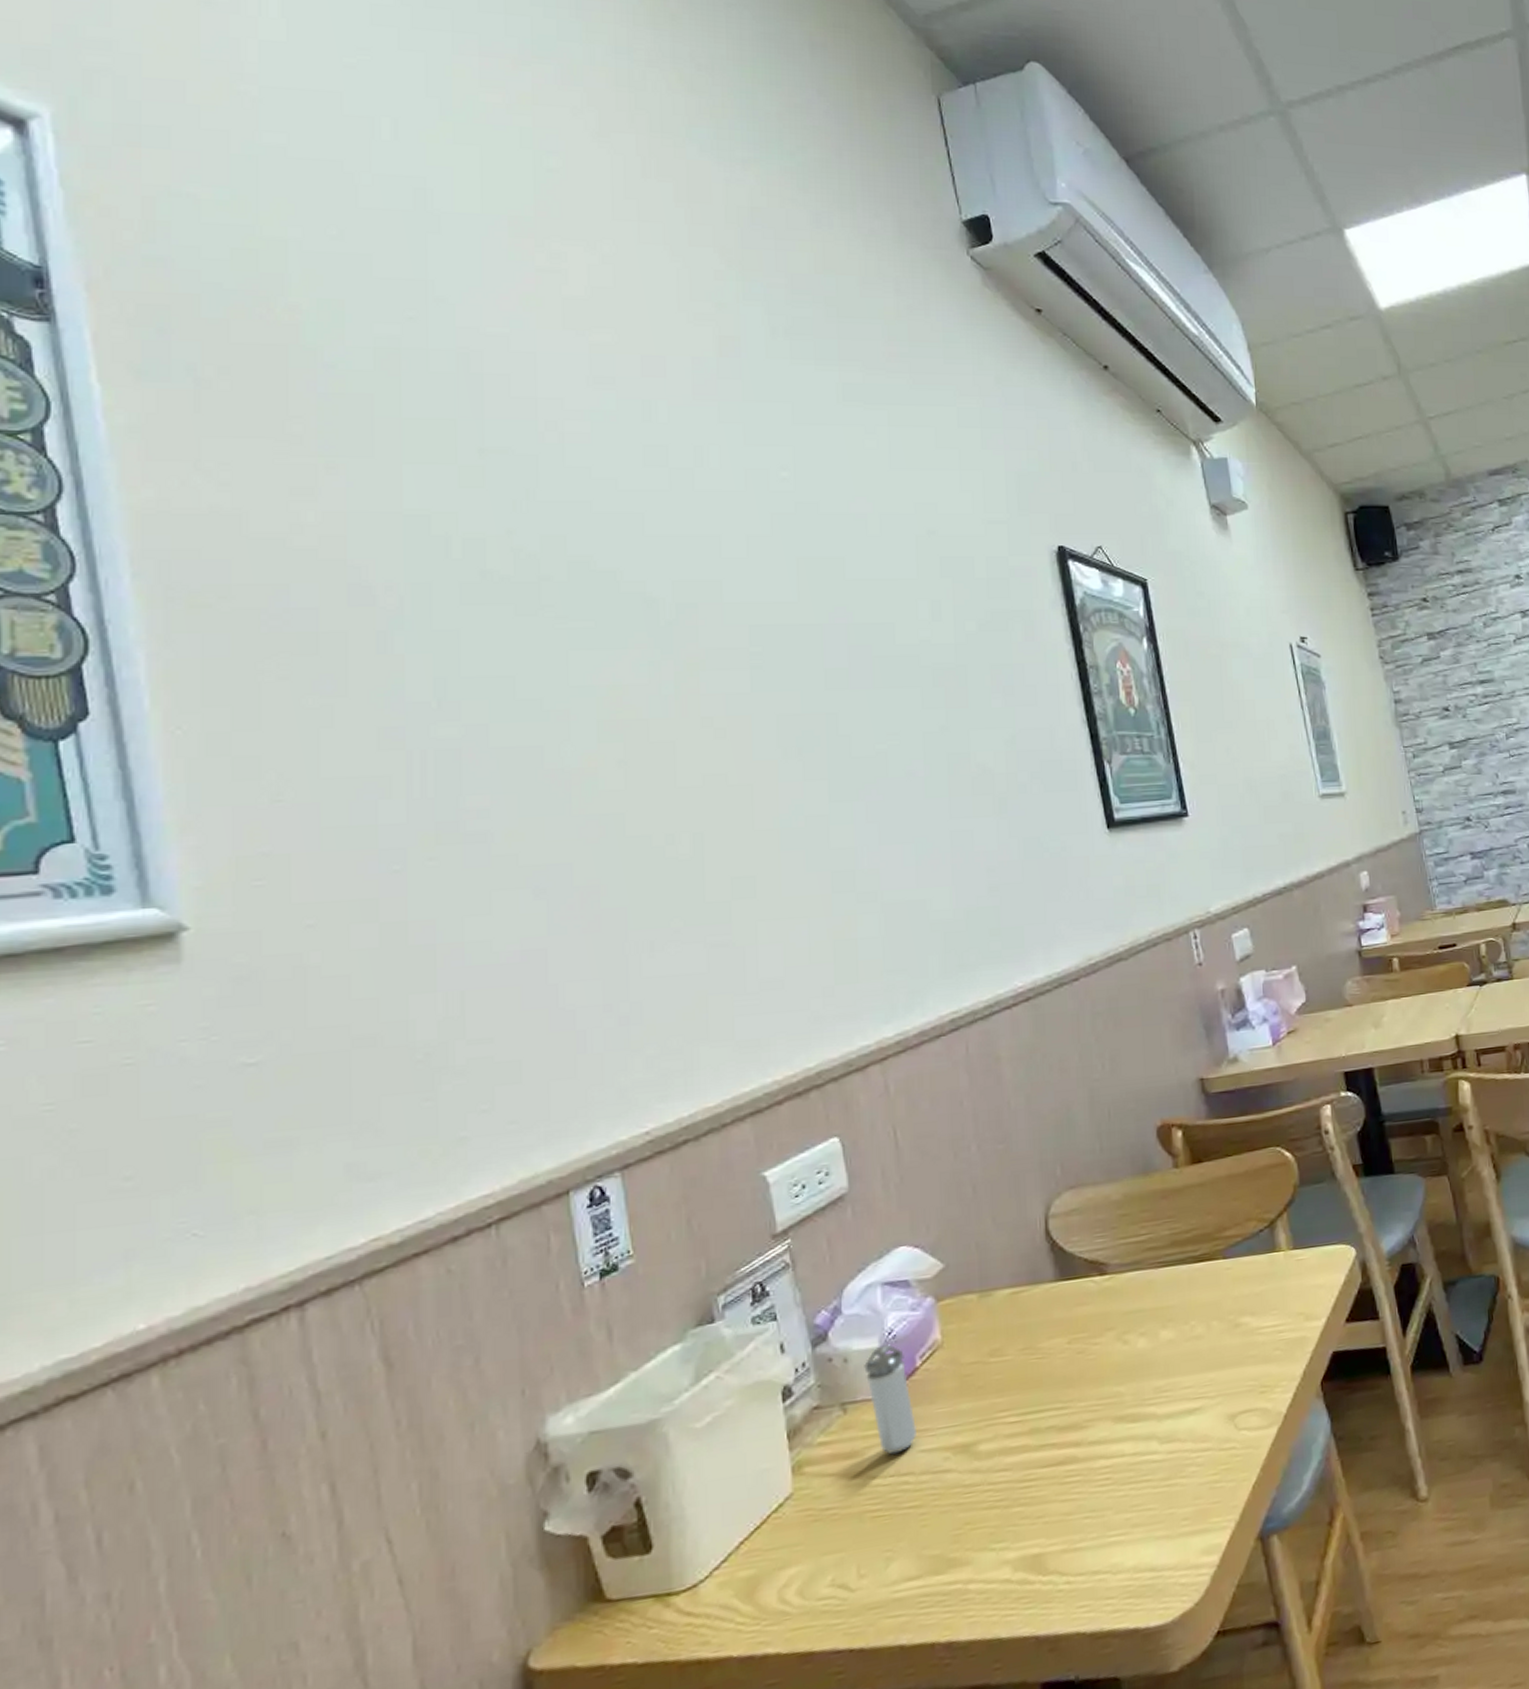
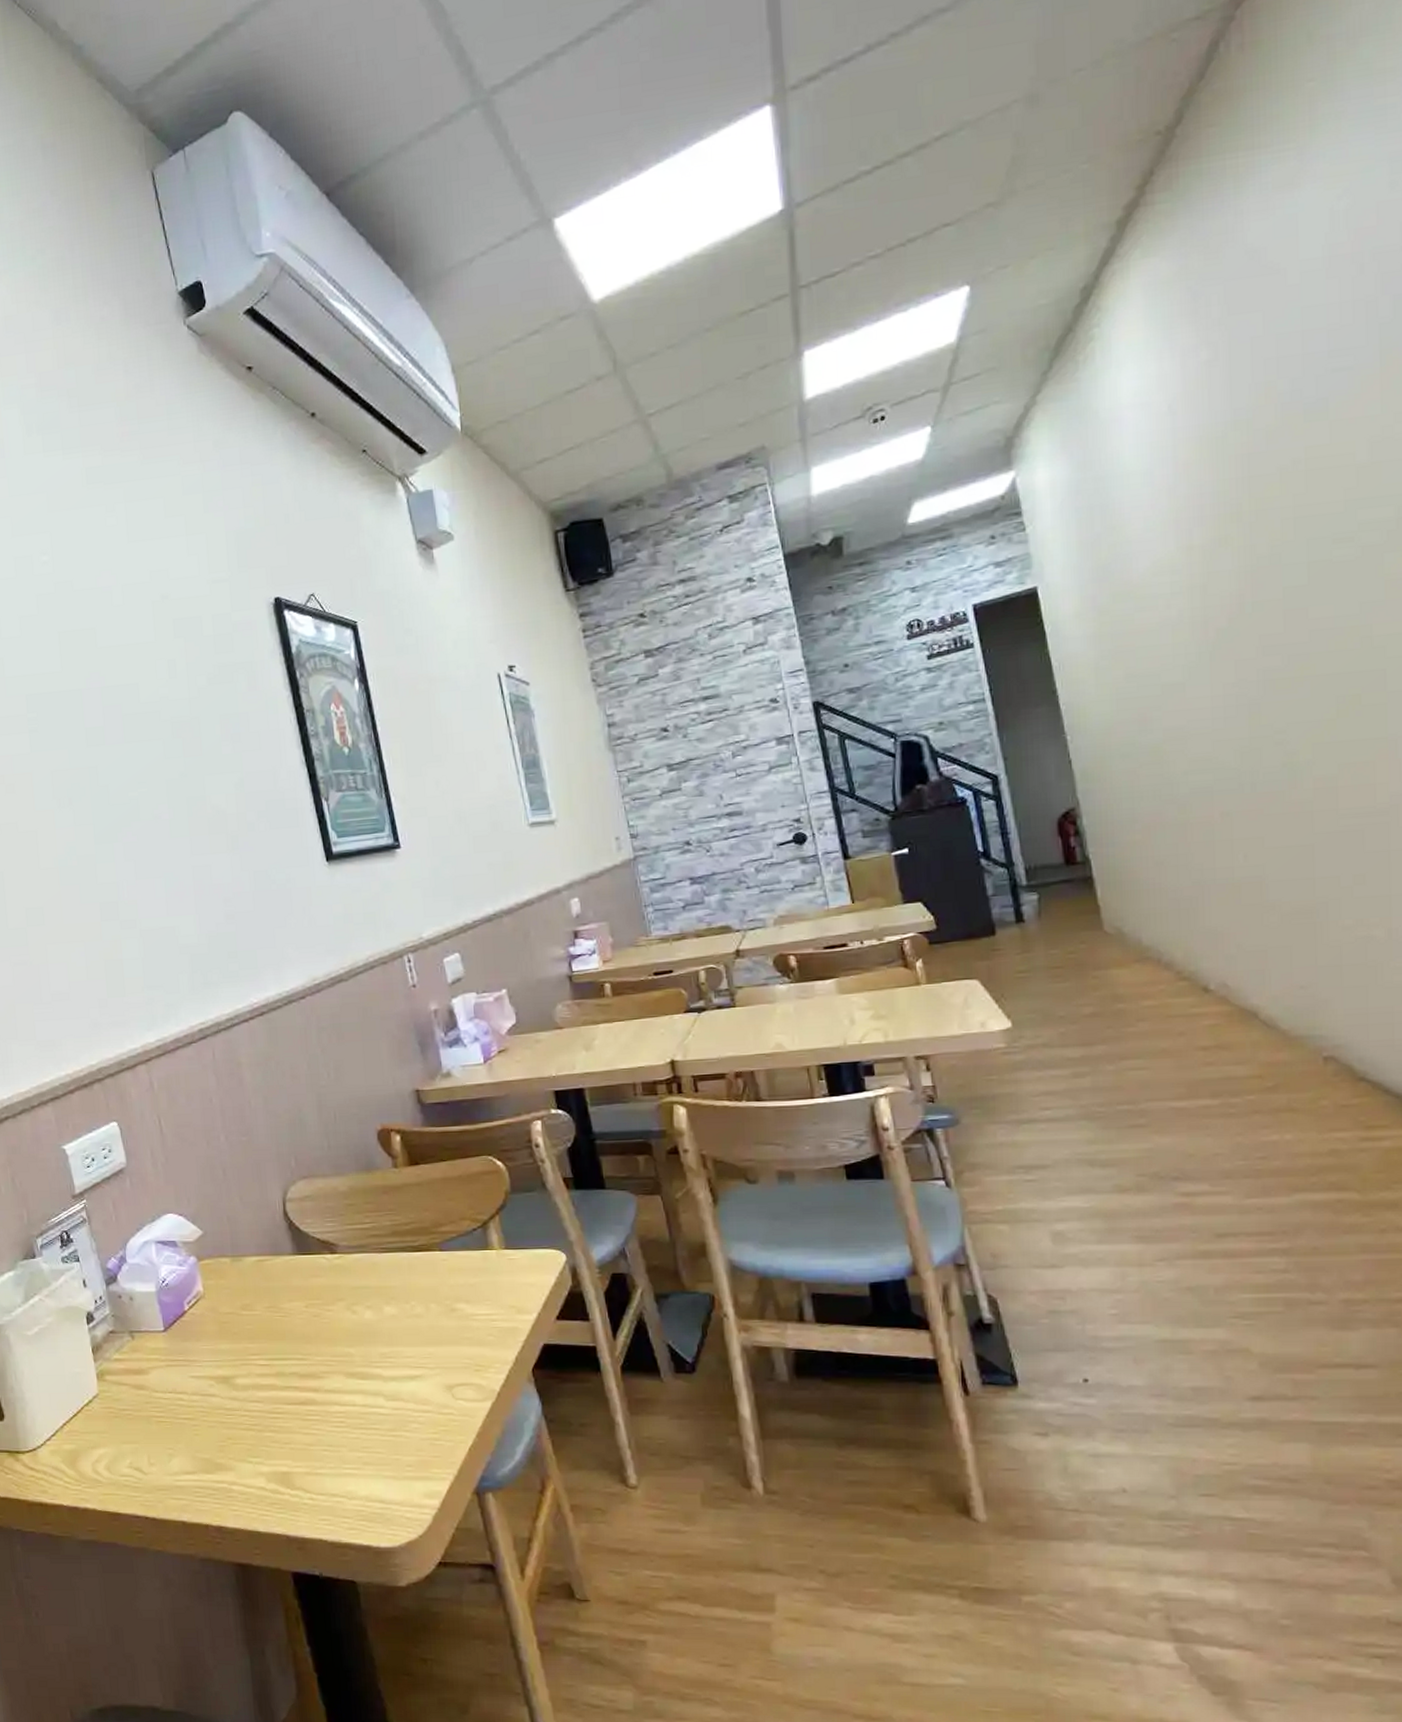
shaker: present [864,1344,916,1455] -> none [145,1290,187,1376]

